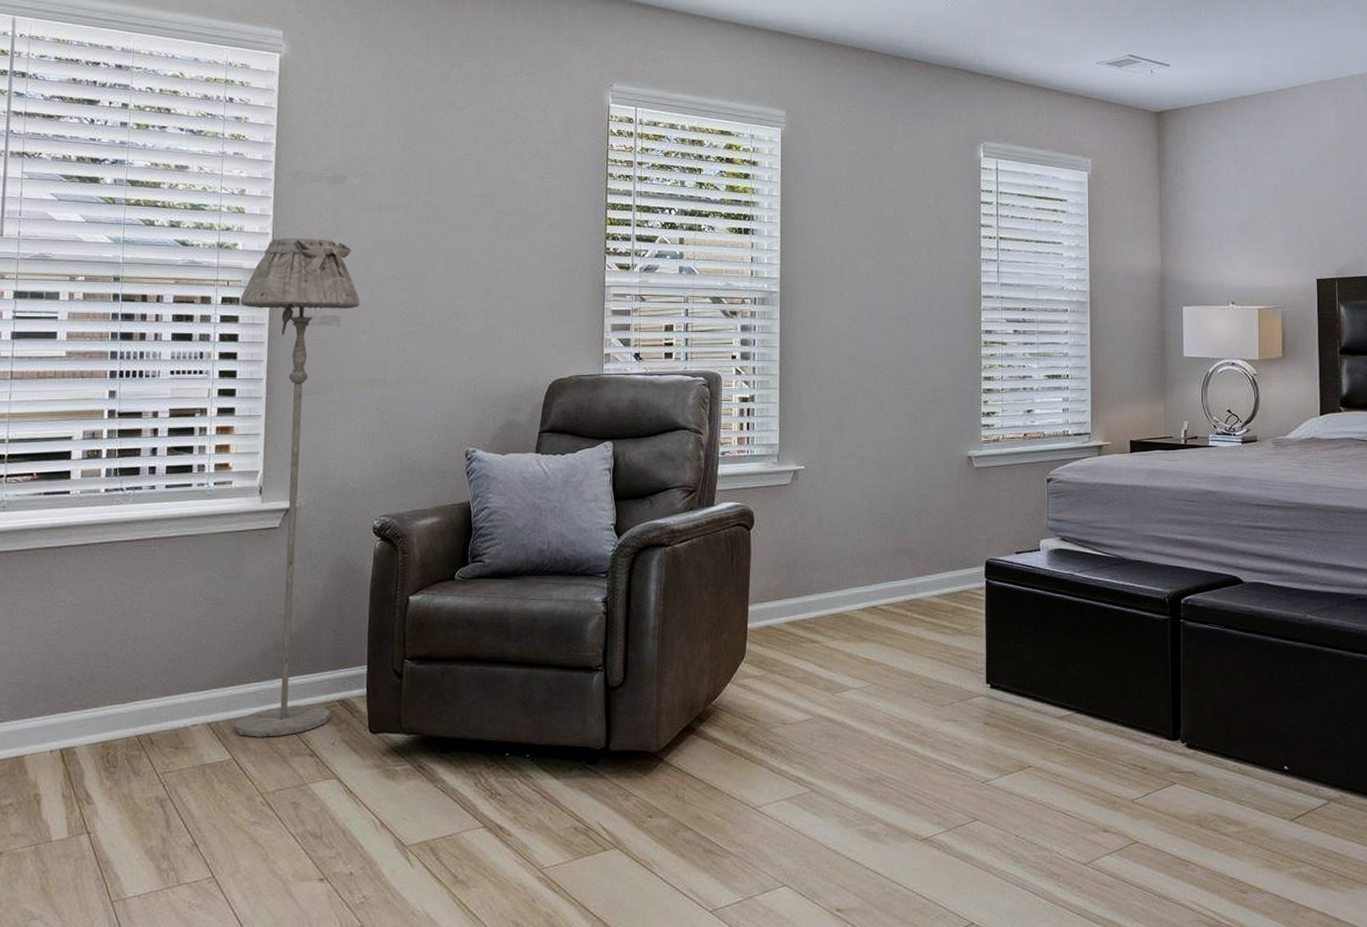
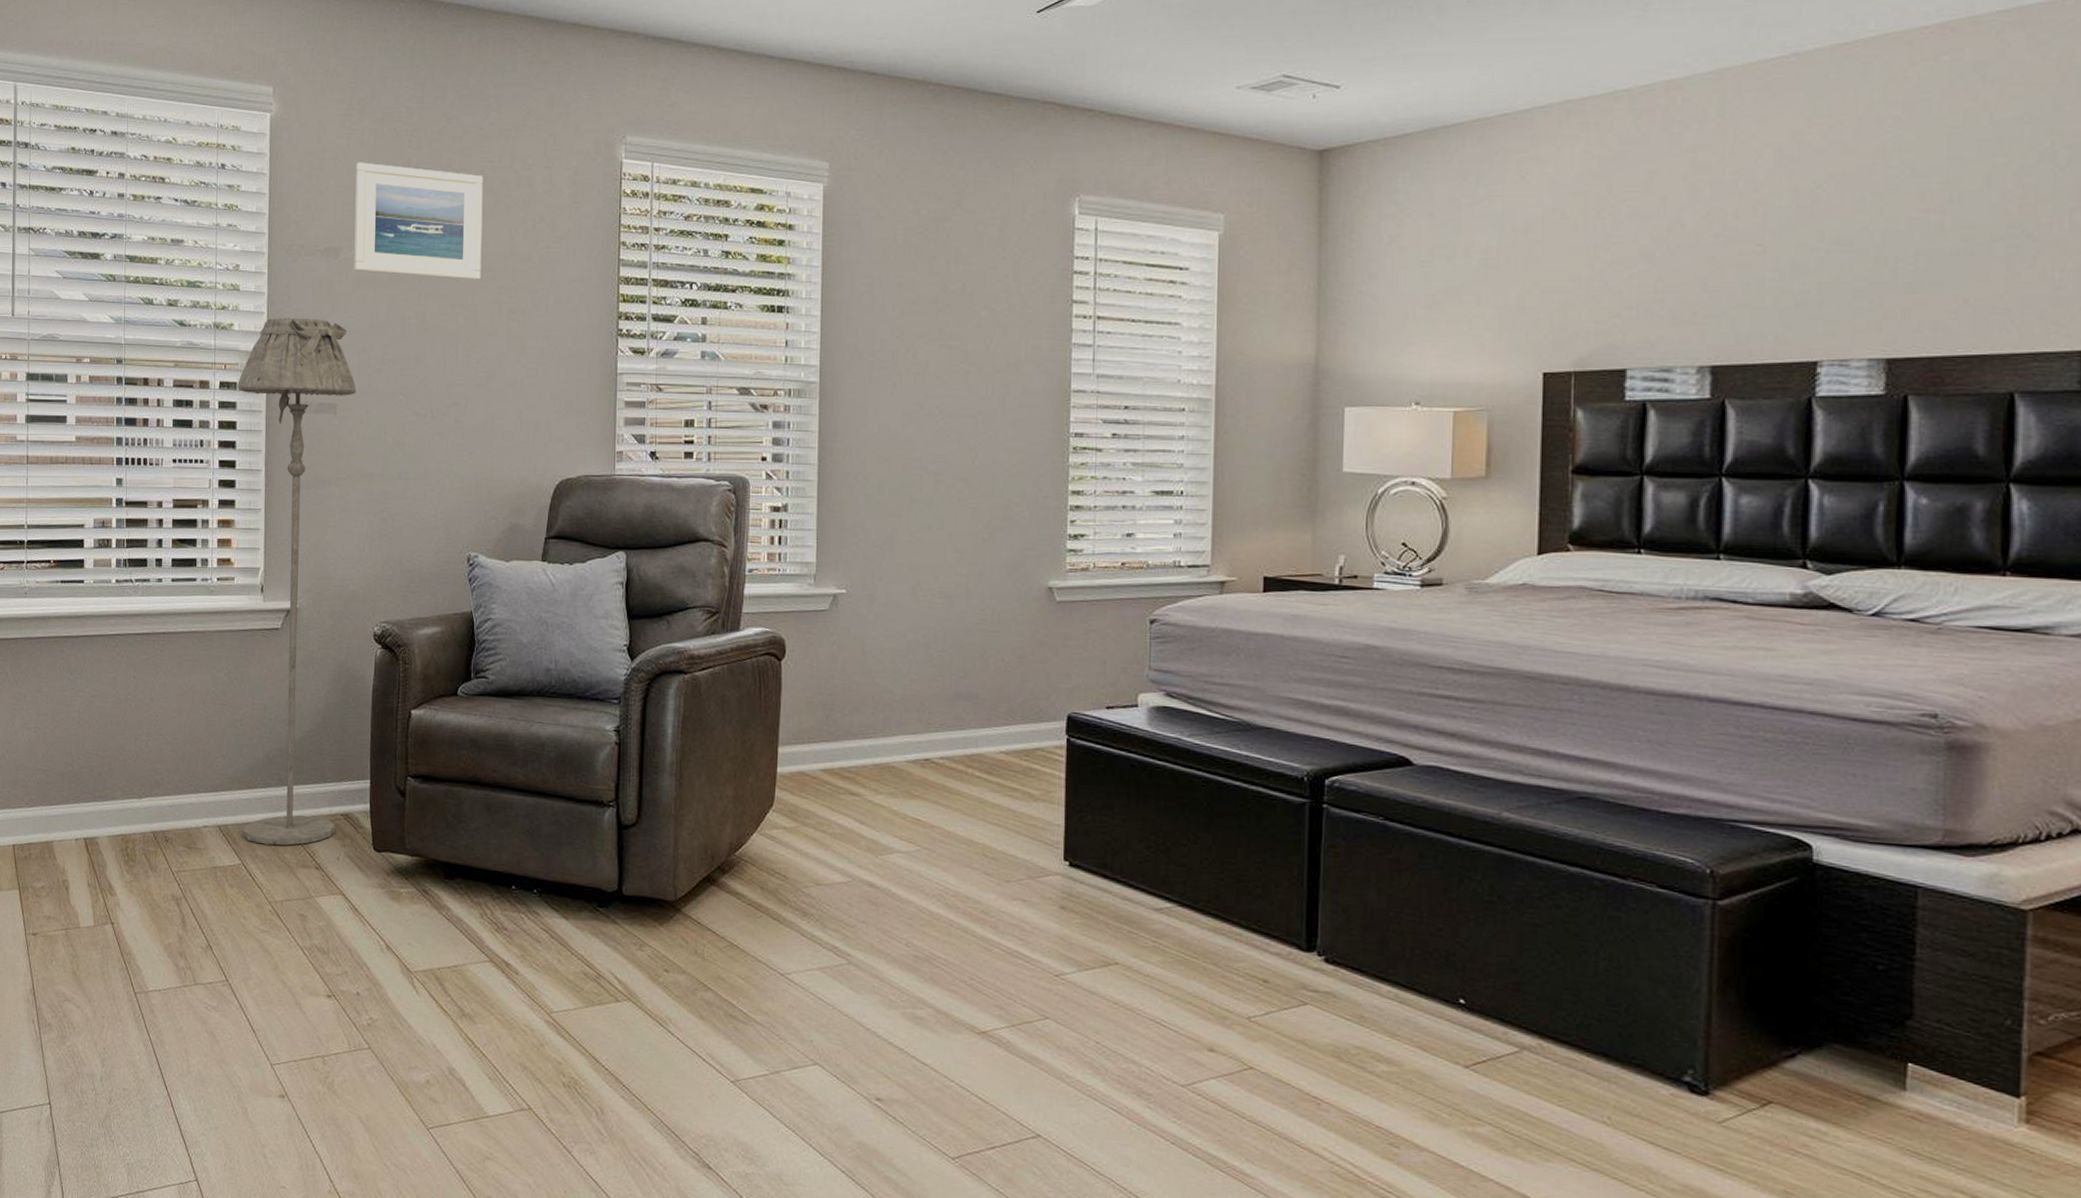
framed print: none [359,100,484,205] -> present [354,162,484,280]

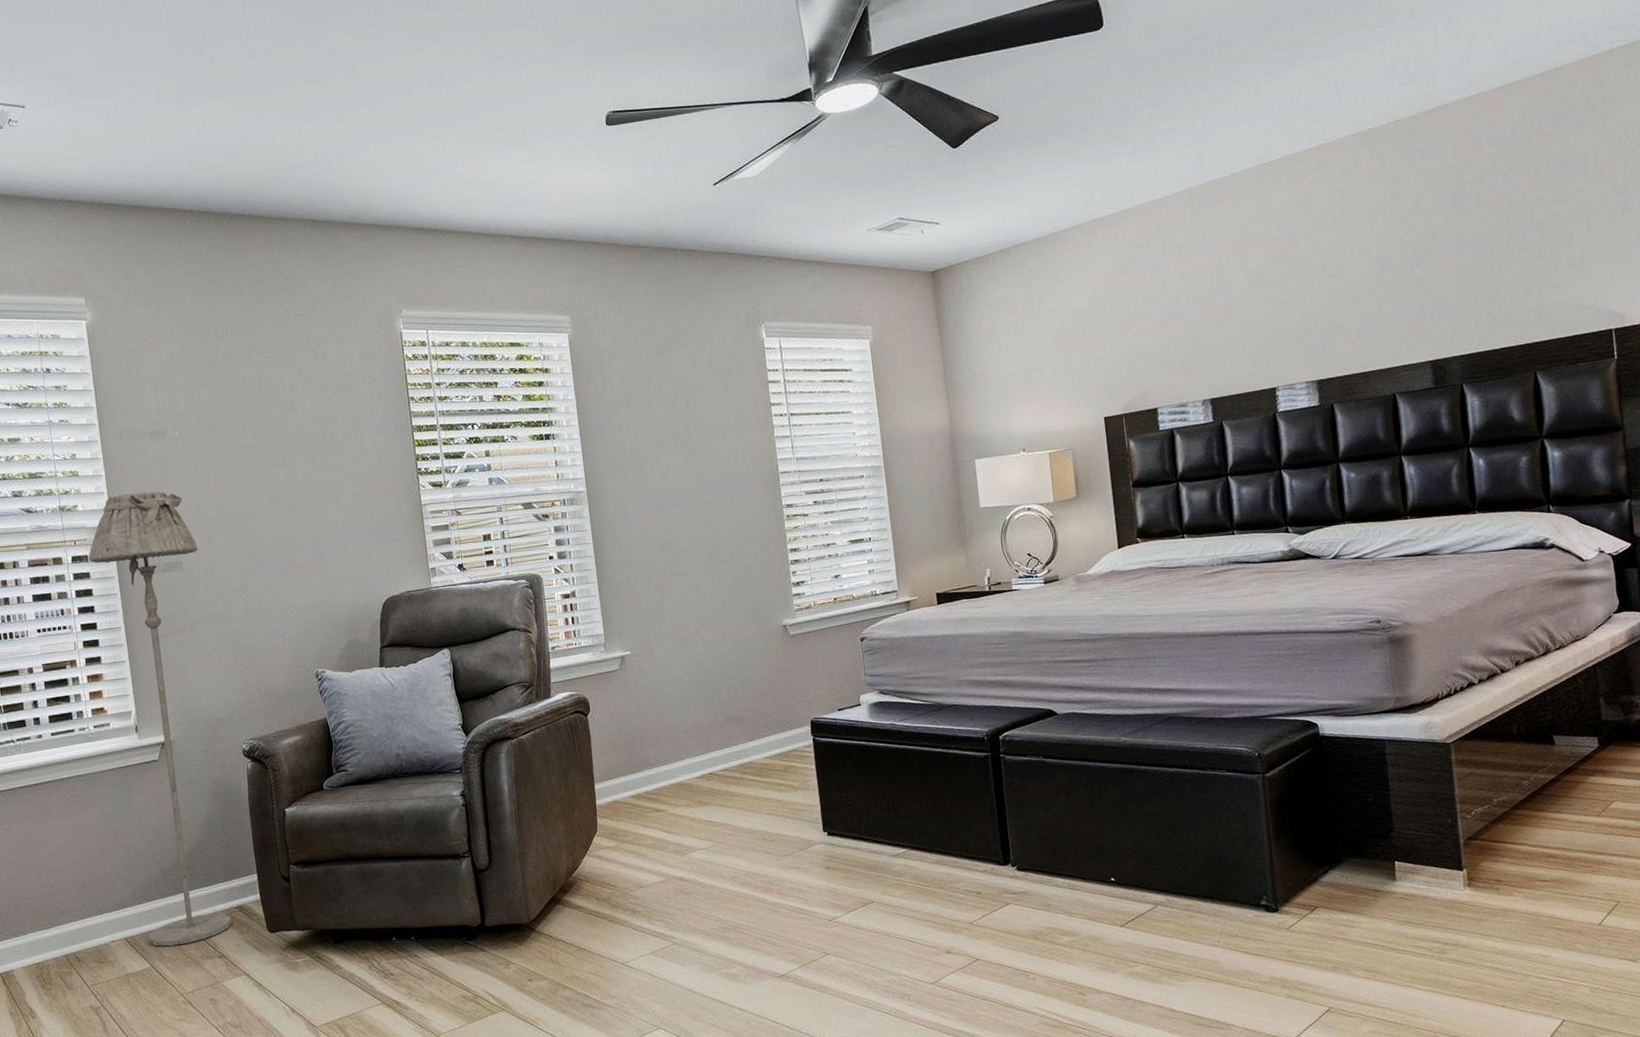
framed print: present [354,162,484,280] -> none [170,354,295,448]

